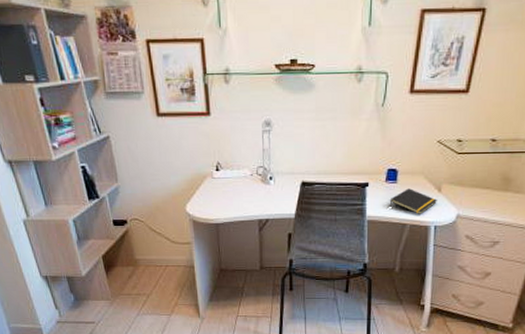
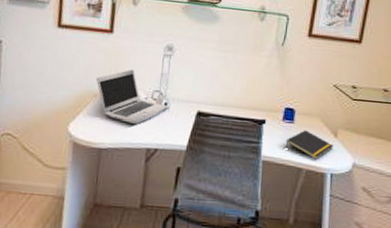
laptop: none [202,148,274,200] -> present [95,69,169,125]

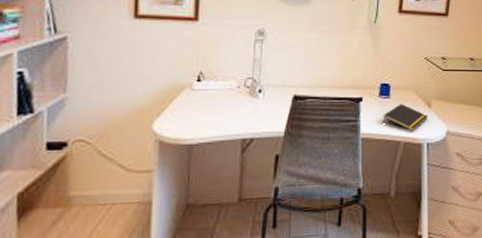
laptop: present [95,69,169,125] -> none [181,57,263,116]

